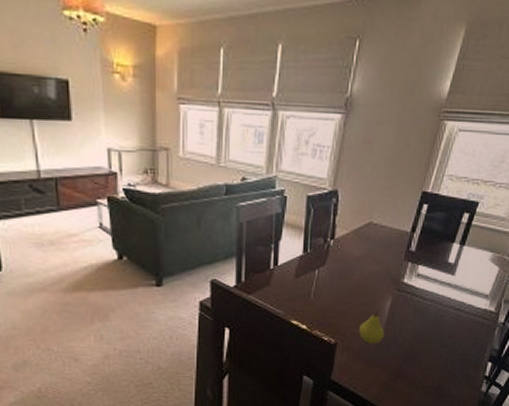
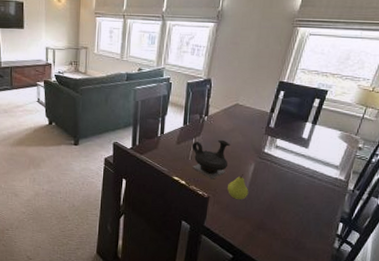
teapot: none [314,269,362,321] -> present [191,139,230,180]

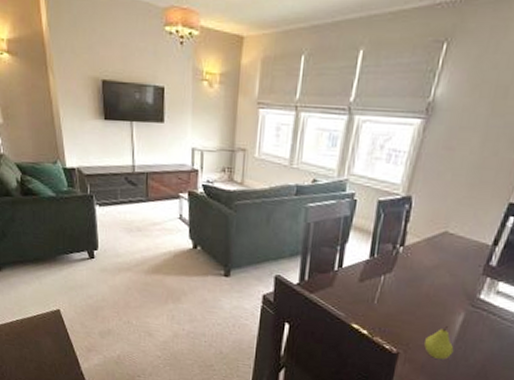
teapot: present [191,139,230,180] -> none [378,278,432,331]

